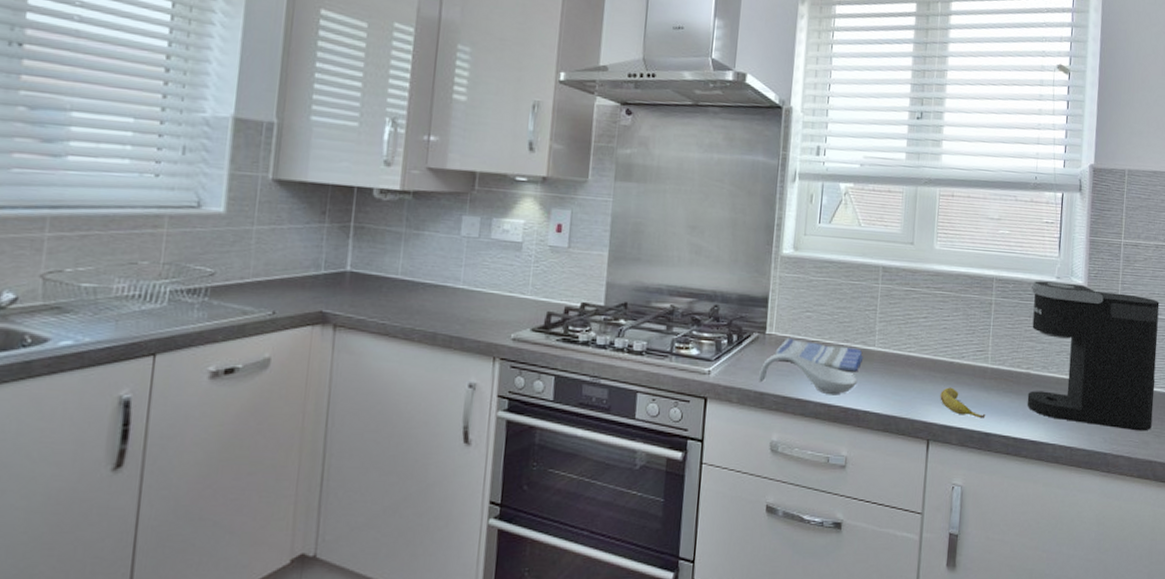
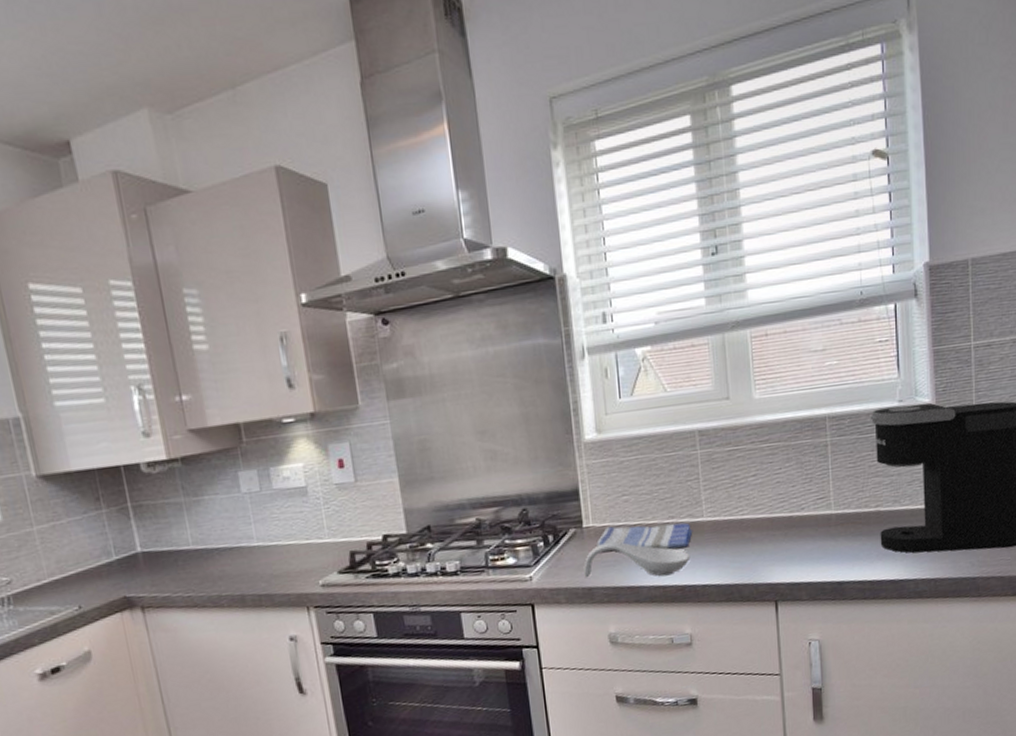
banana: present [940,387,986,419] -> none [783,542,836,569]

